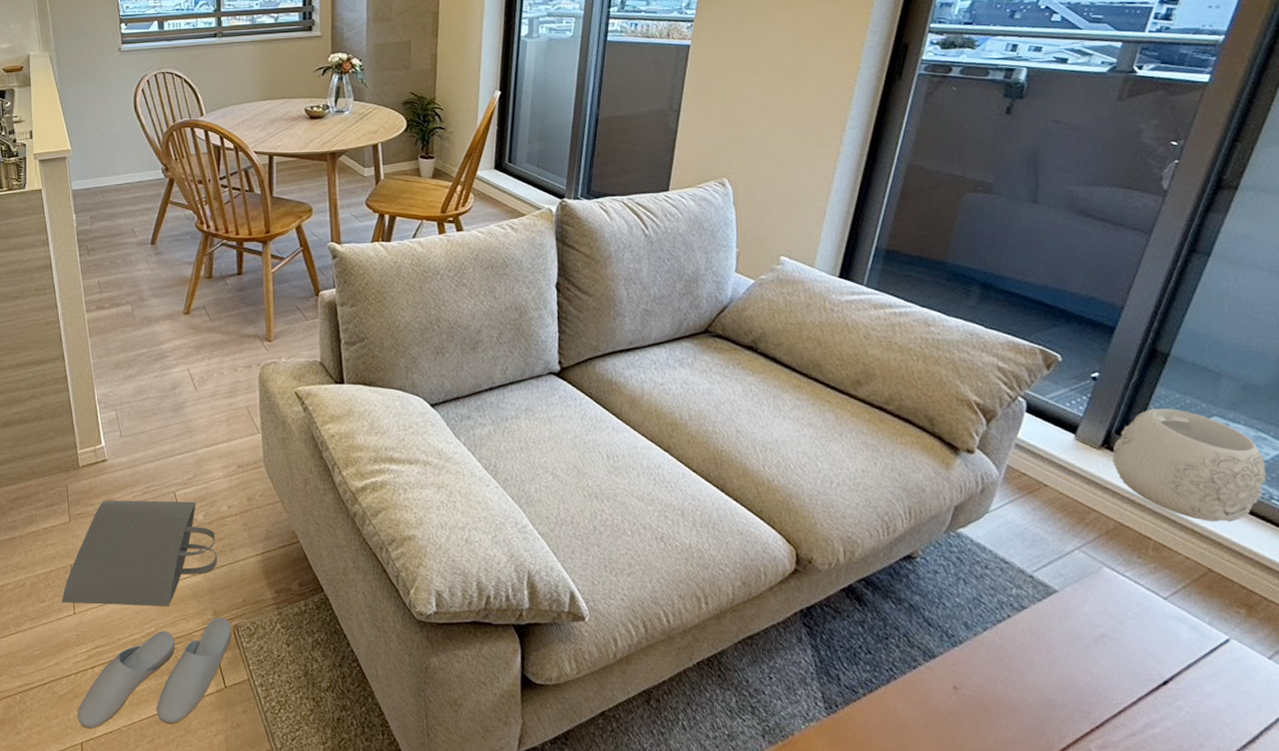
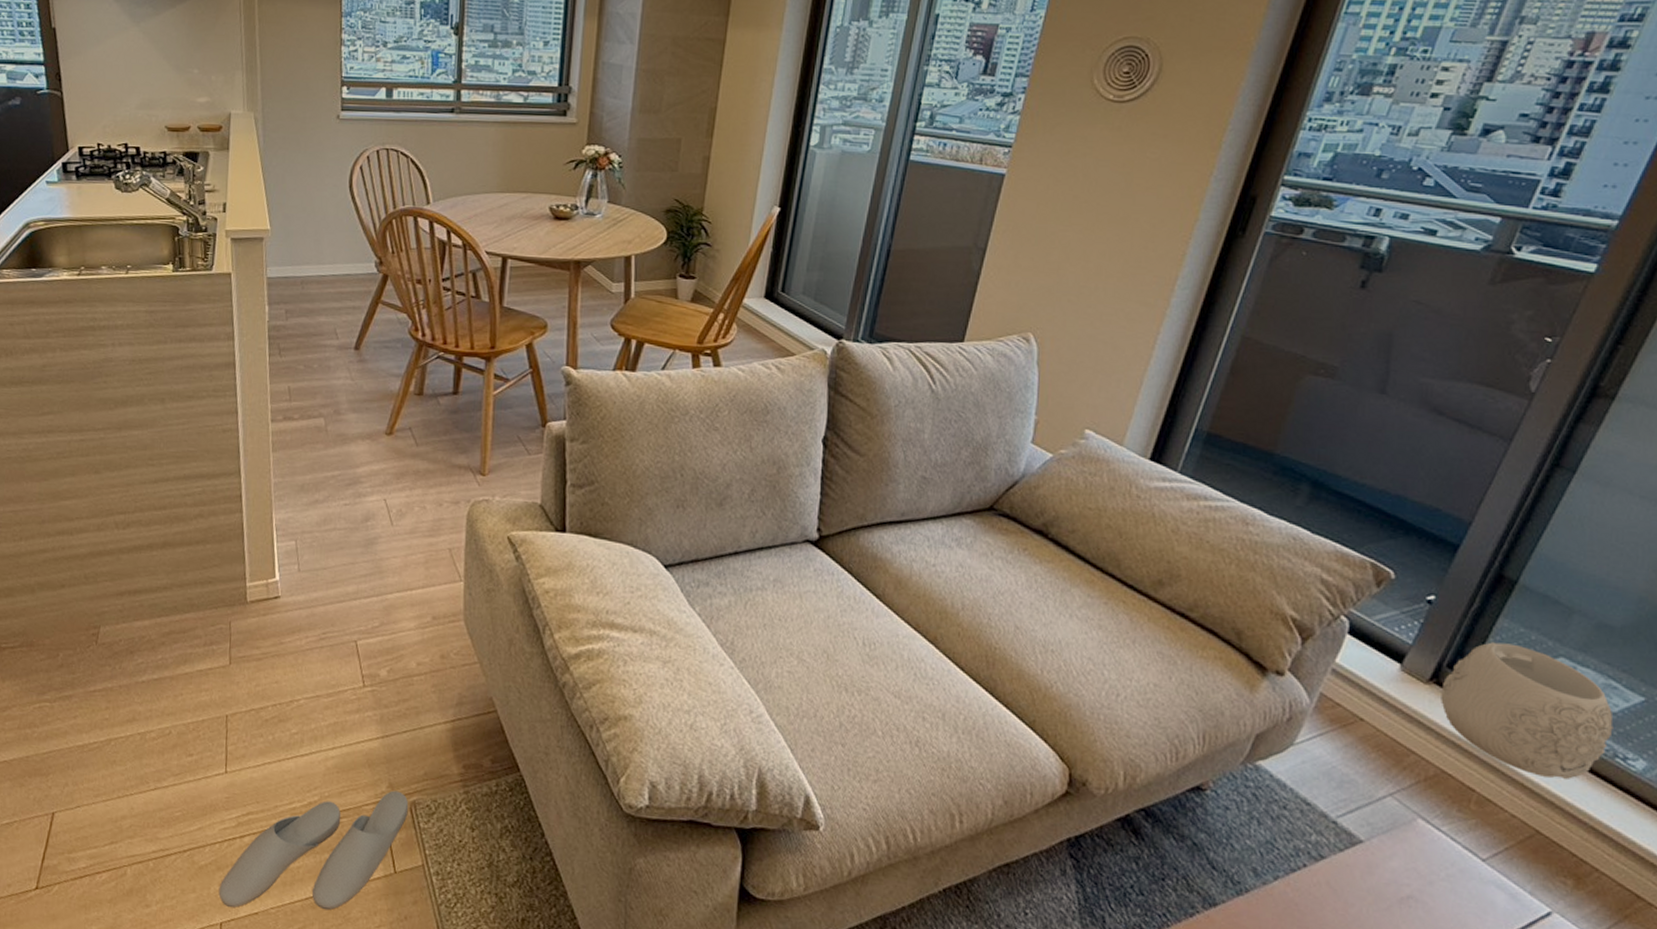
tote bag: present [61,500,218,606] -> none [212,643,400,773]

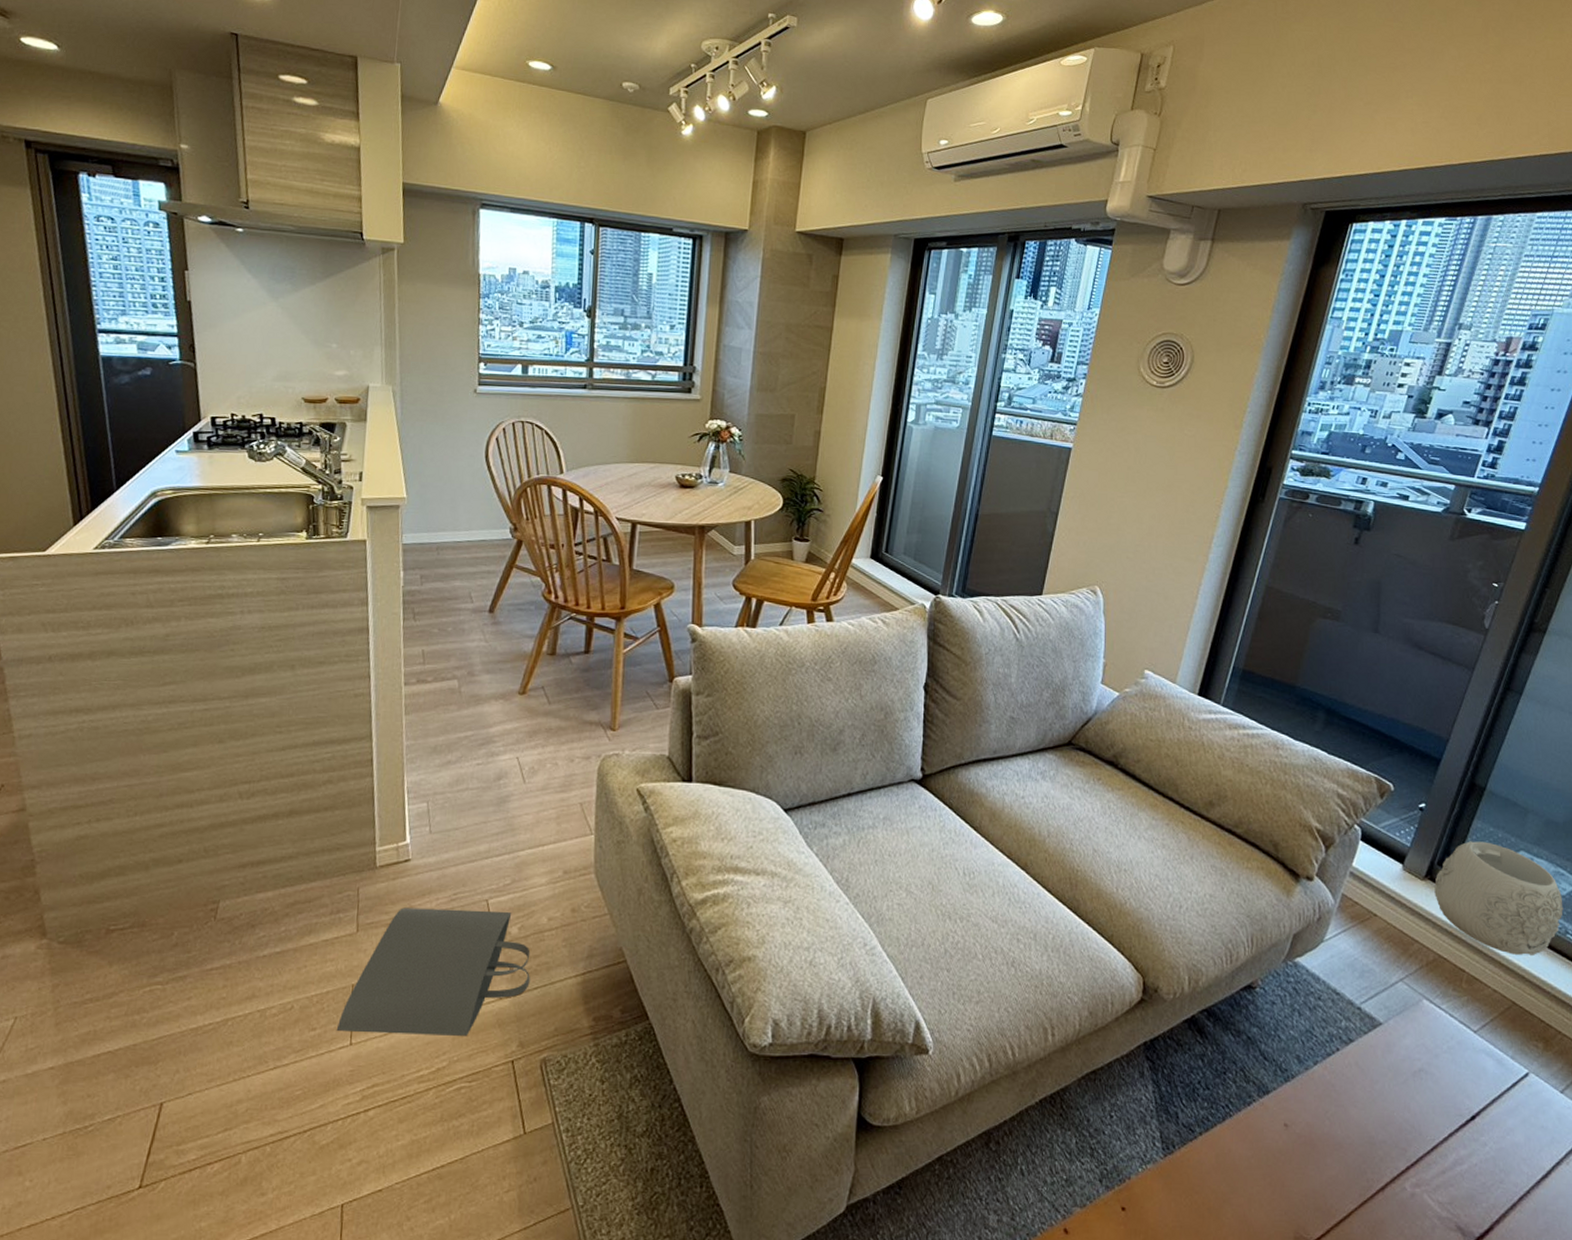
tote bag: none [212,643,400,773] -> present [336,907,531,1036]
slippers: present [218,790,409,911] -> none [340,1049,539,1188]

